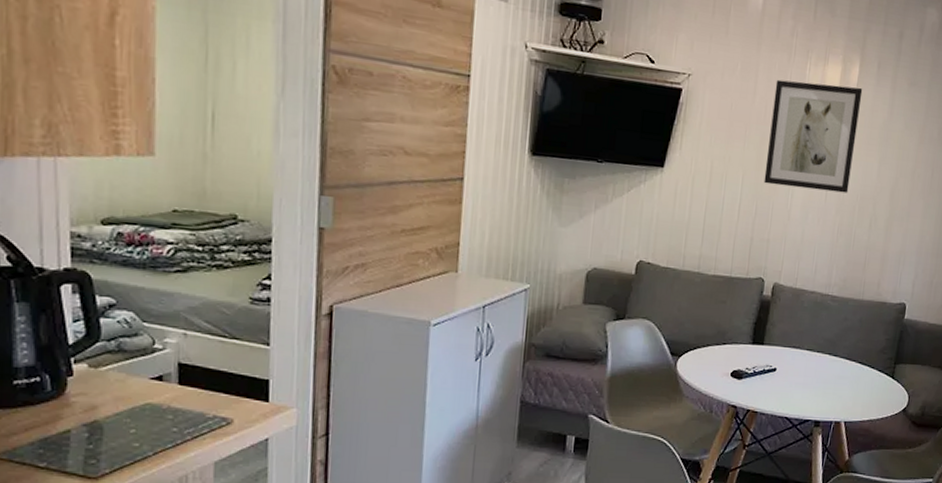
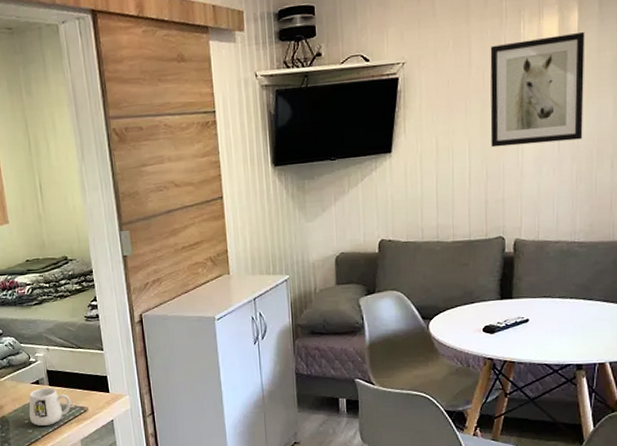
mug: none [138,386,209,439] -> present [29,387,72,426]

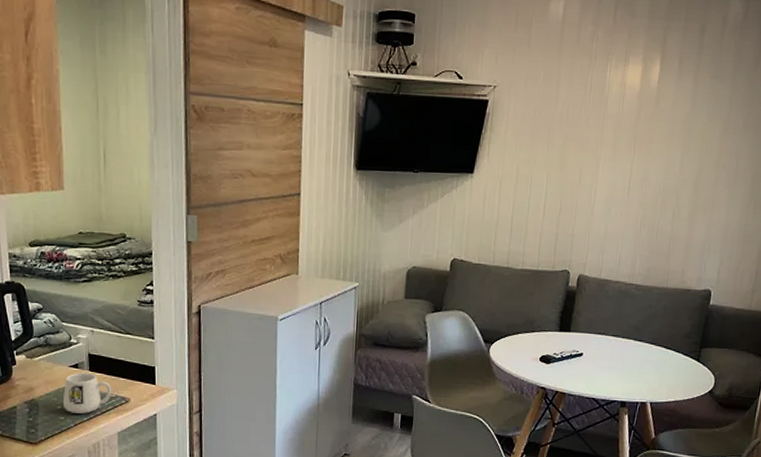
wall art: present [490,31,585,148] -> none [567,83,664,187]

